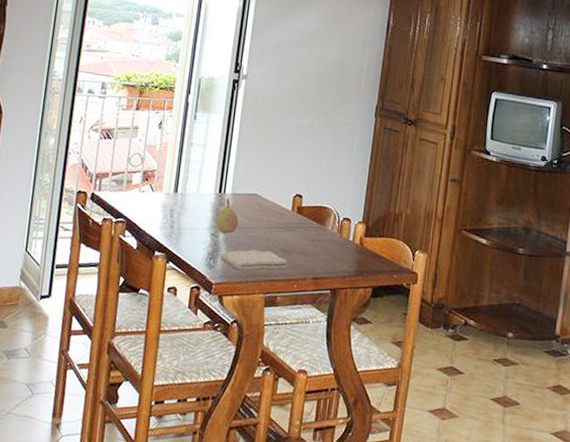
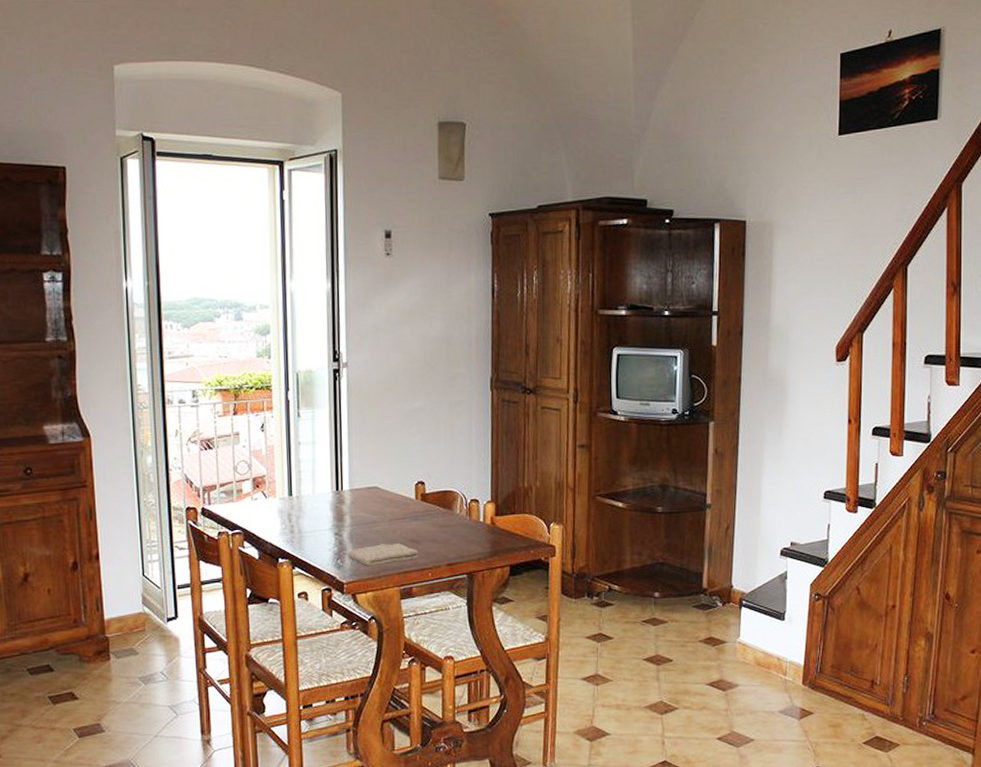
fruit: present [217,198,239,234] -> none [339,495,362,531]

